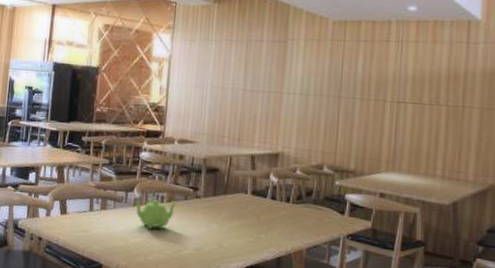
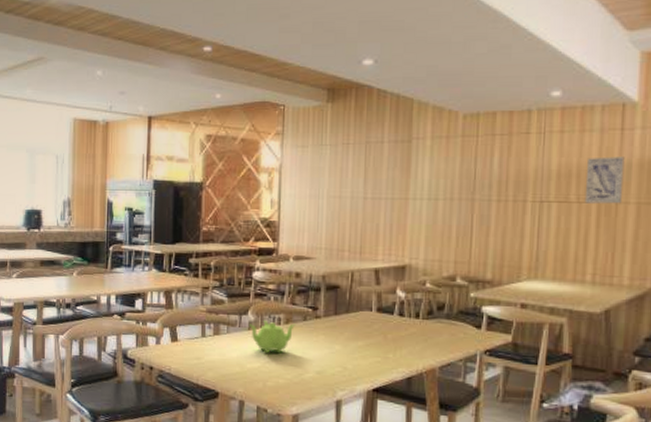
wall art: none [435,66,470,108] -> present [584,156,625,204]

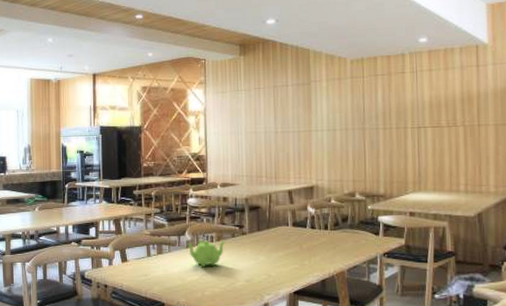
wall art: present [584,156,625,204] -> none [452,88,483,127]

